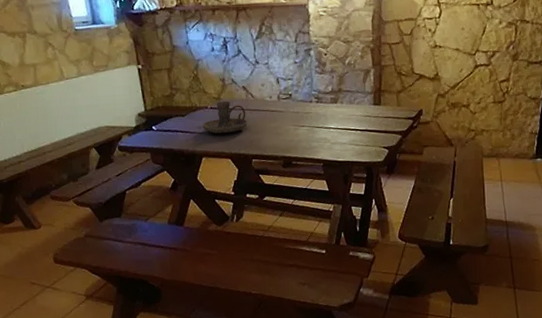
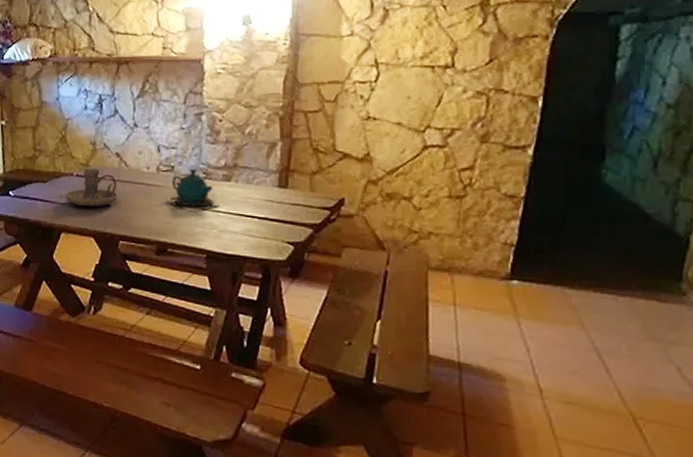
teapot: none [288,95,330,128] -> present [166,168,219,209]

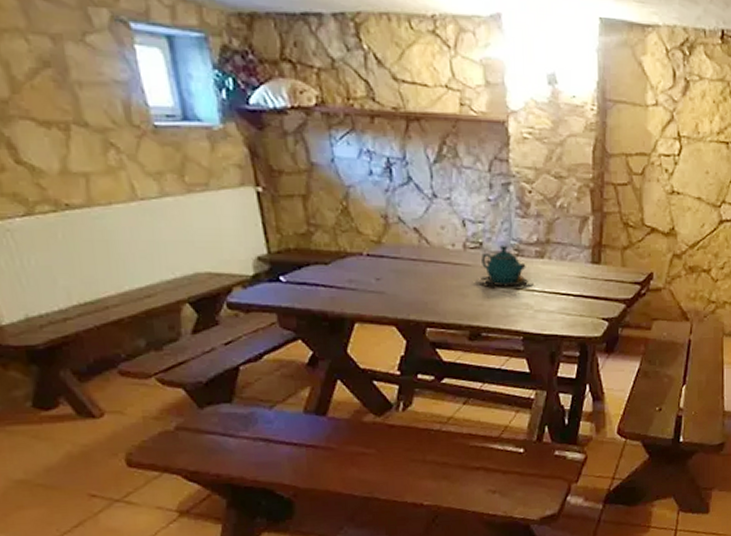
candle holder: present [65,168,118,207] -> none [354,247,420,292]

